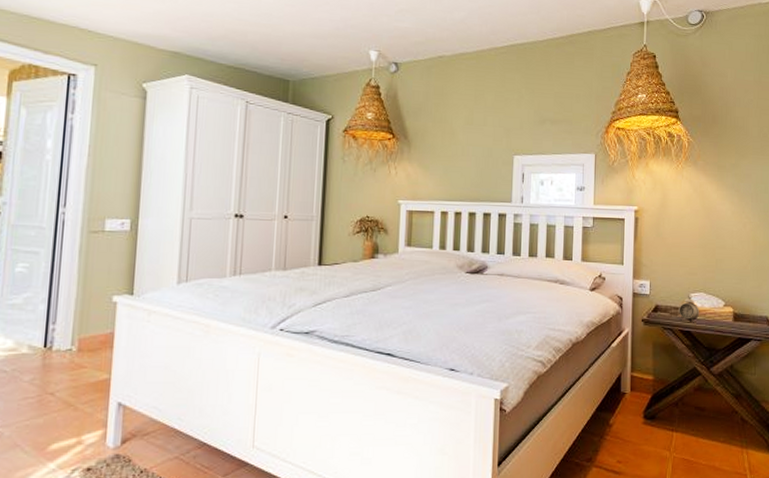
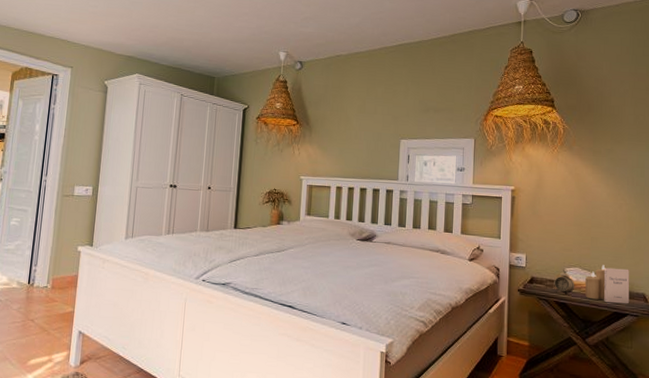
candle: none [710,288,730,326] -> present [585,265,606,300]
book: none [728,291,754,329] -> present [603,267,630,304]

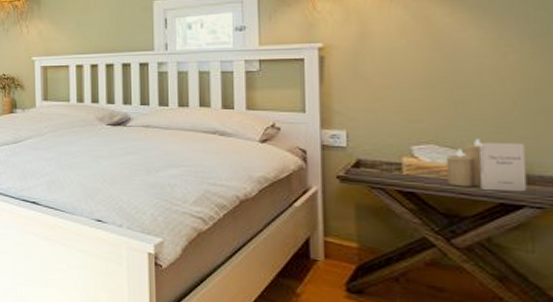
alarm clock: present [554,268,575,295] -> none [394,146,430,181]

